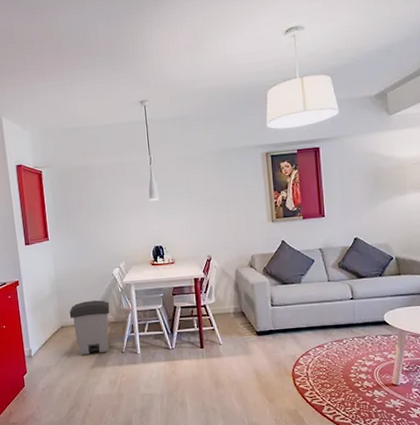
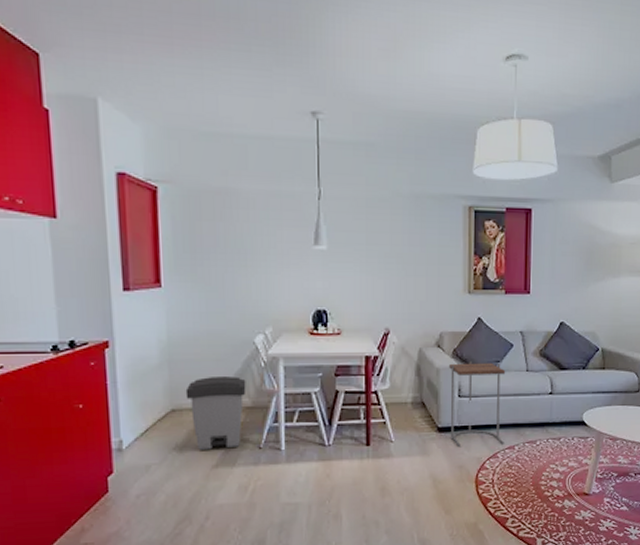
side table: none [261,276,314,347] -> present [449,361,506,446]

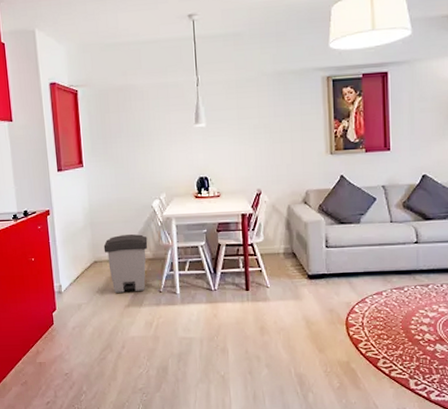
side table: present [449,361,506,446] -> none [316,215,372,292]

